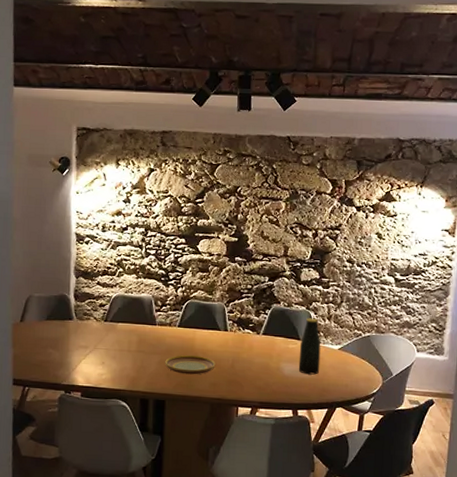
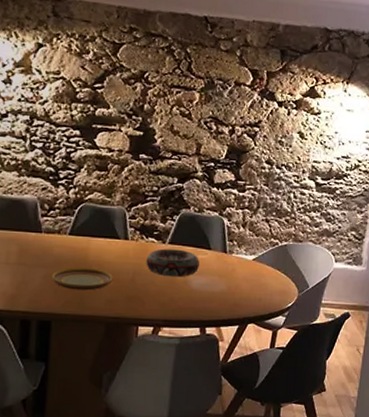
decorative bowl: none [243,339,290,365] -> present [146,248,200,278]
bottle: present [298,318,321,375] -> none [208,225,234,288]

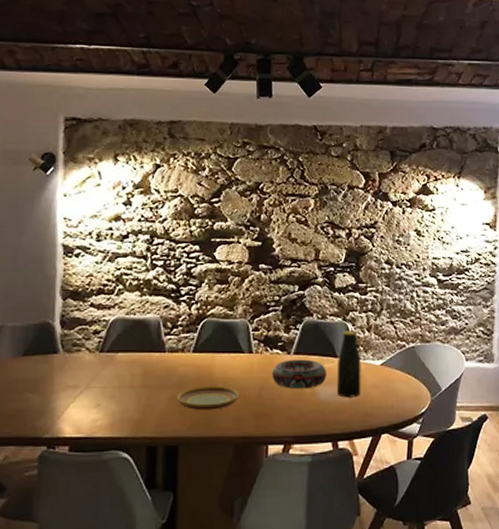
bottle: none [208,225,234,288] -> present [337,330,361,398]

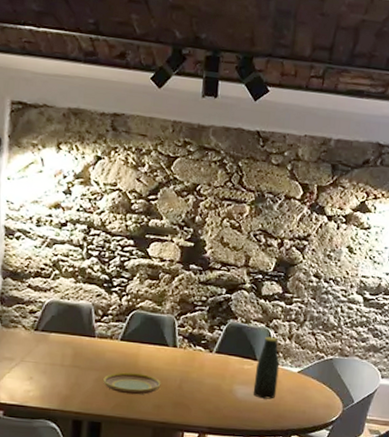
decorative bowl: present [272,359,326,390] -> none [193,357,245,387]

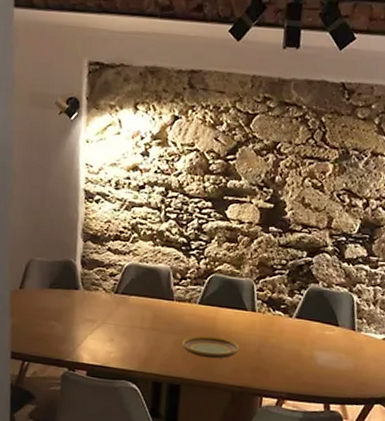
bottle: present [253,336,280,399] -> none [334,301,363,367]

